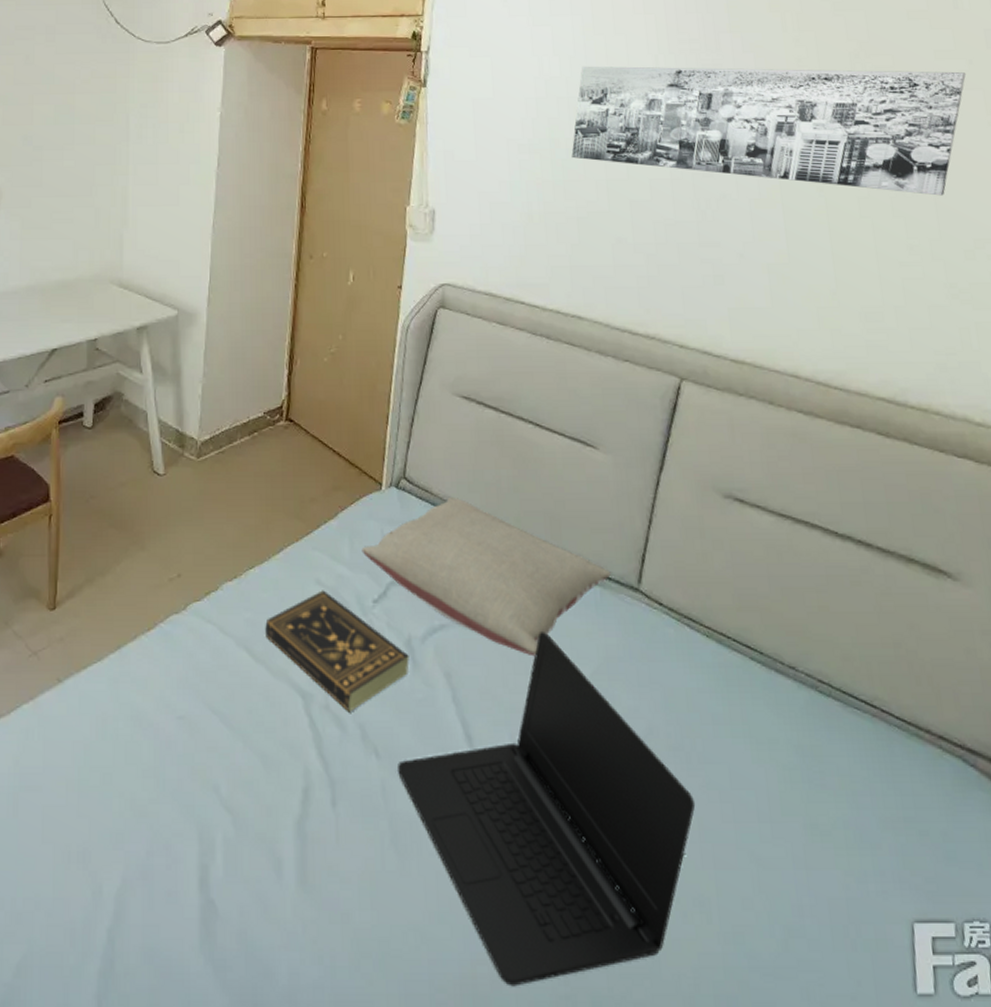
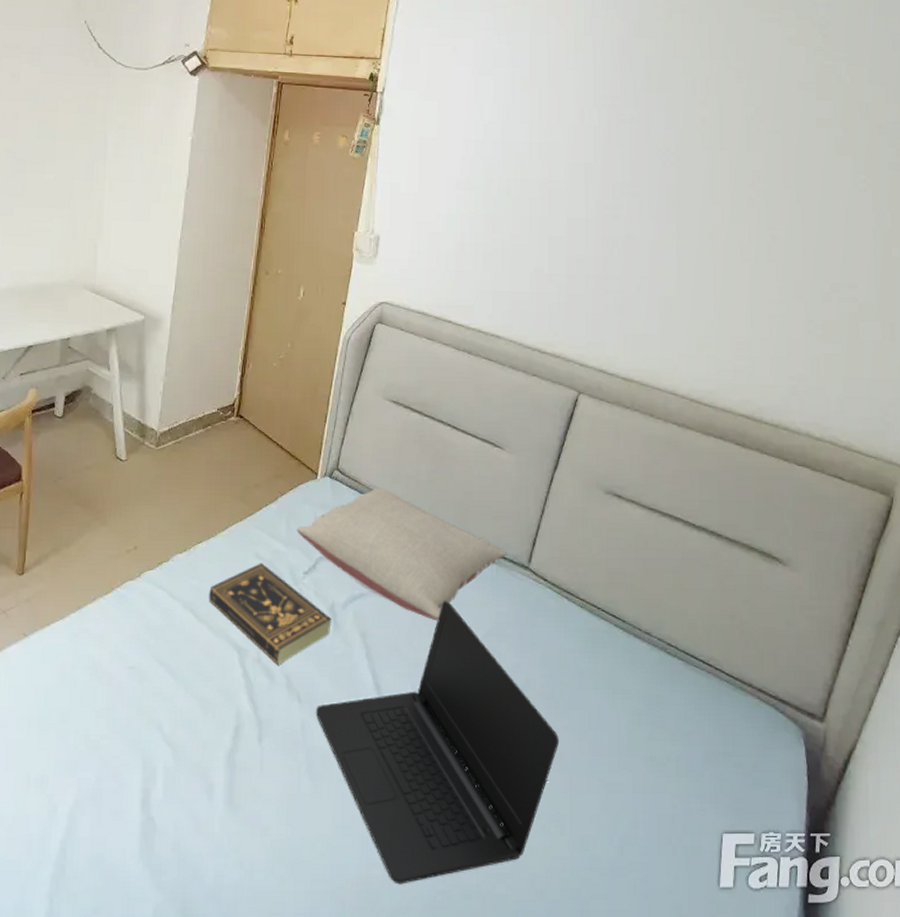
wall art: present [571,66,967,196] -> none [502,114,841,245]

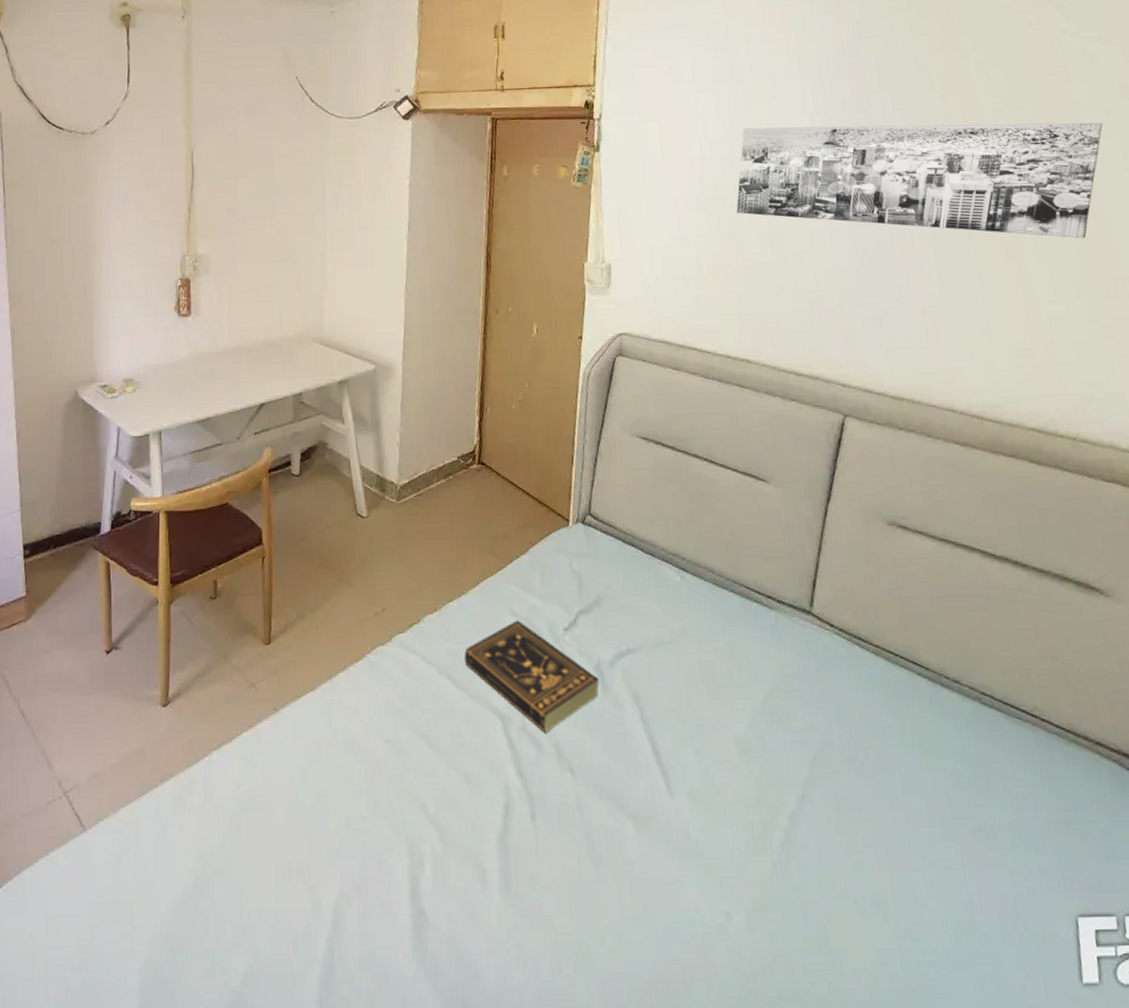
pillow: present [296,486,506,621] -> none [552,530,785,677]
laptop: present [316,601,560,885] -> none [591,654,870,984]
wall art: none [502,114,841,245] -> present [736,122,1103,239]

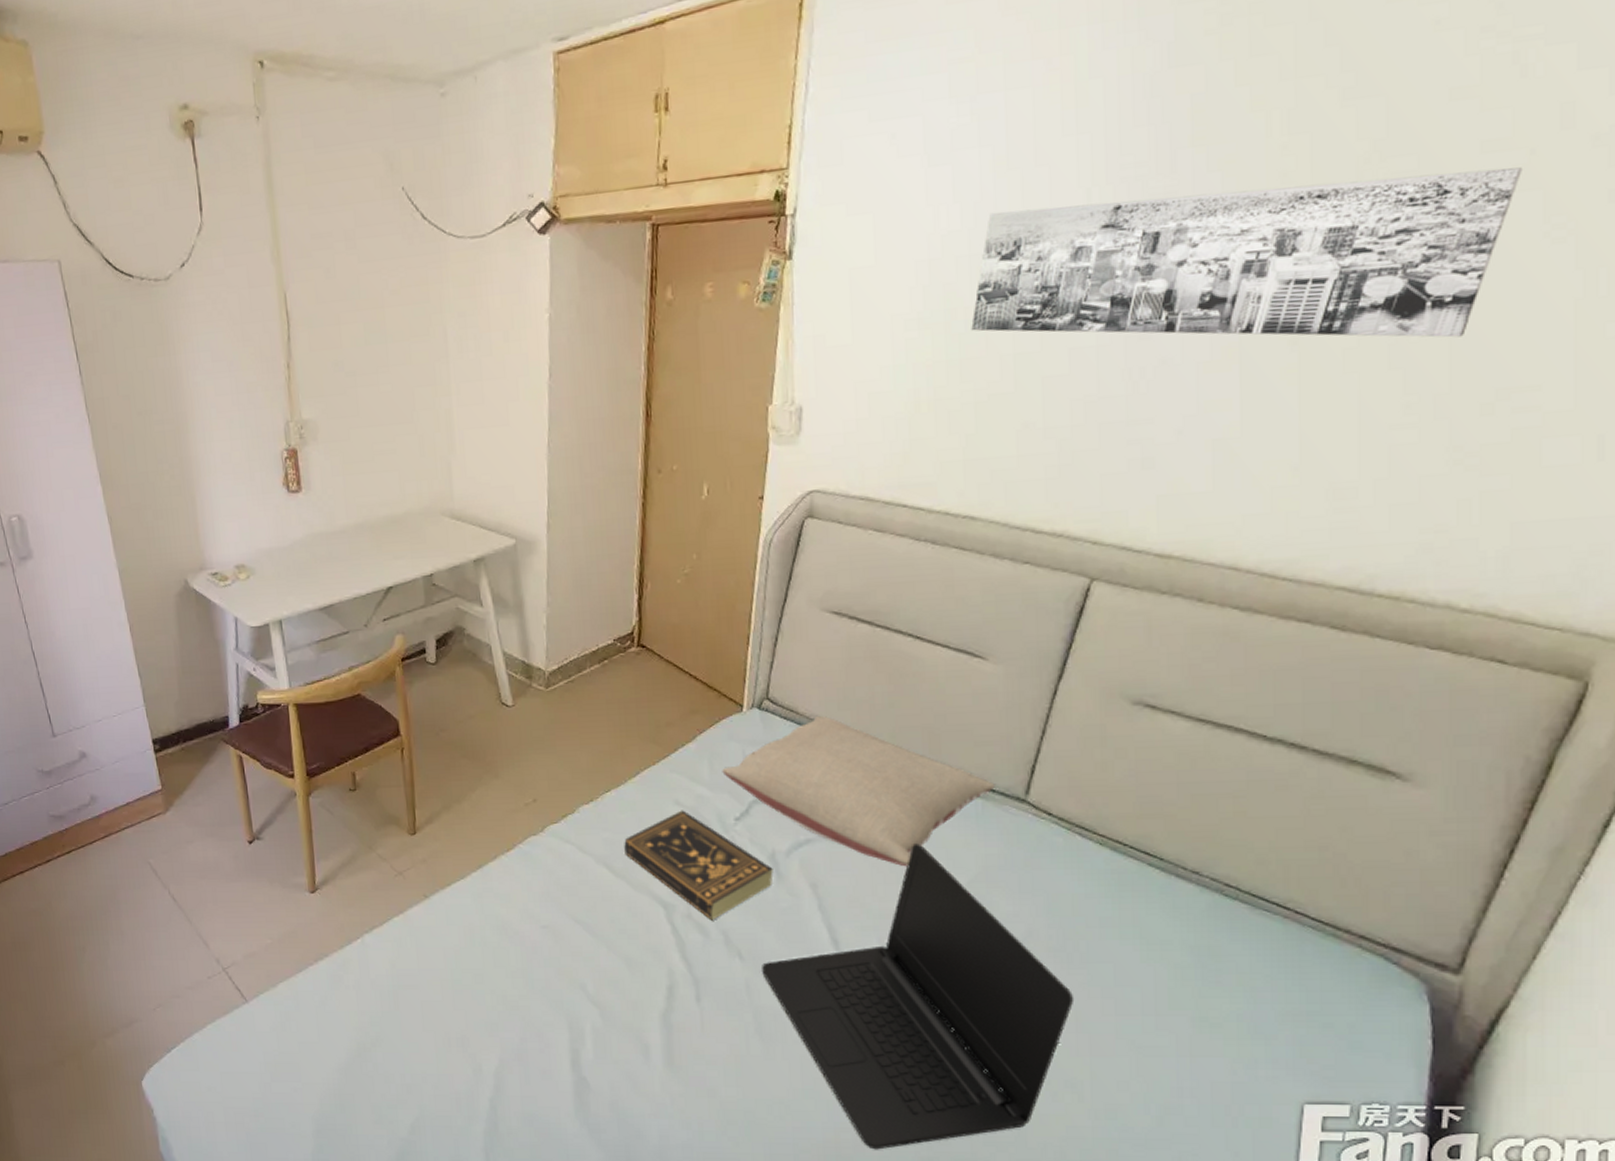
pillow: none [552,530,785,677] -> present [722,715,995,867]
laptop: none [591,654,870,984] -> present [762,844,1075,1150]

